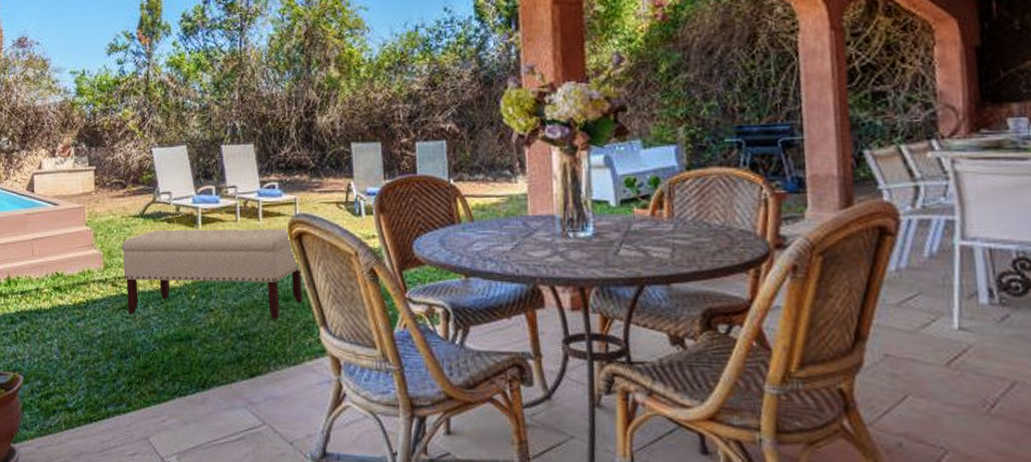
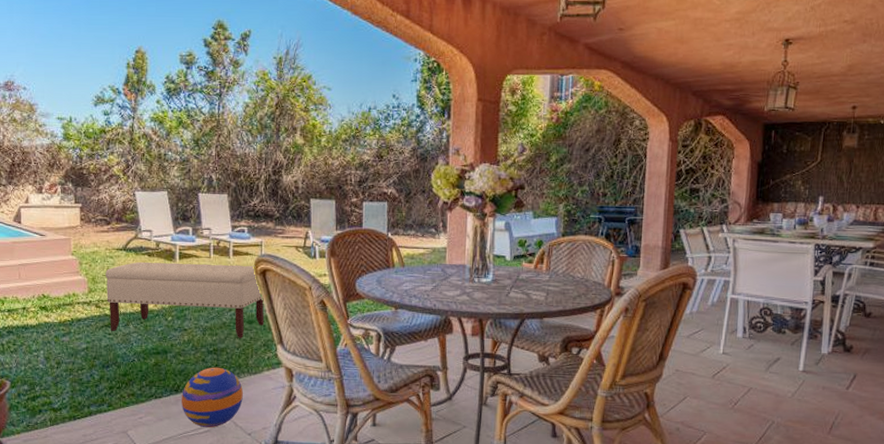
ball: none [209,356,281,435] -> present [182,367,243,428]

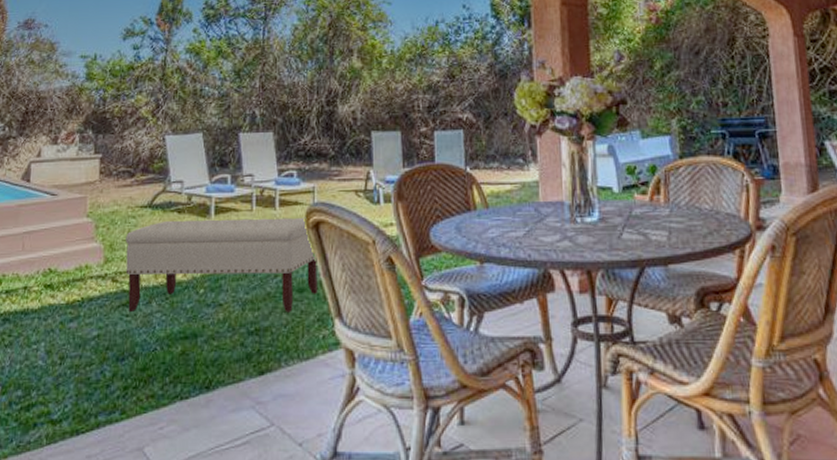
ball: present [182,367,243,428] -> none [214,352,292,439]

